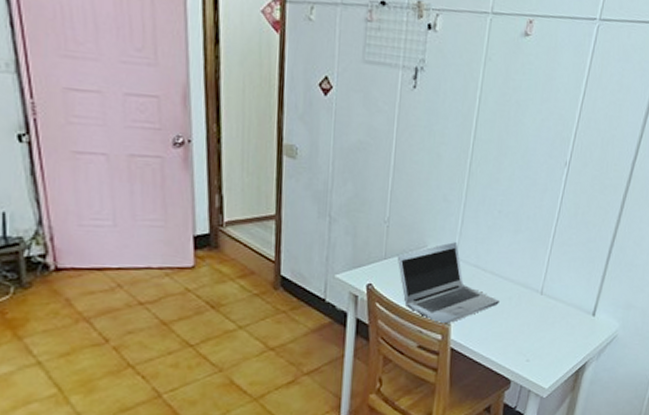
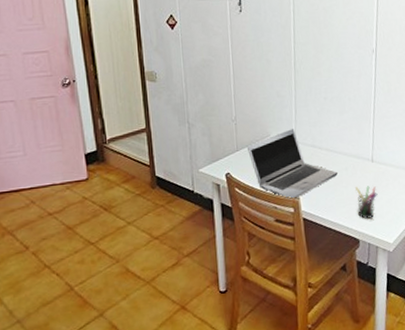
pen holder: none [514,321,541,359] -> present [356,186,378,220]

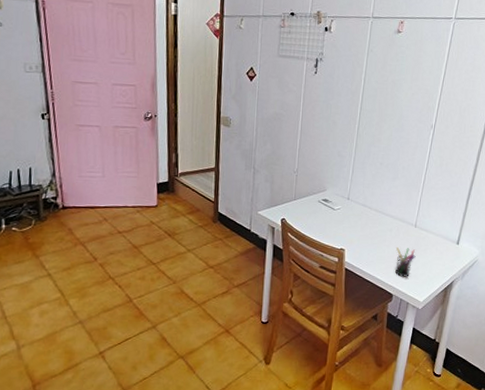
laptop: present [246,129,338,200] -> none [303,187,382,251]

